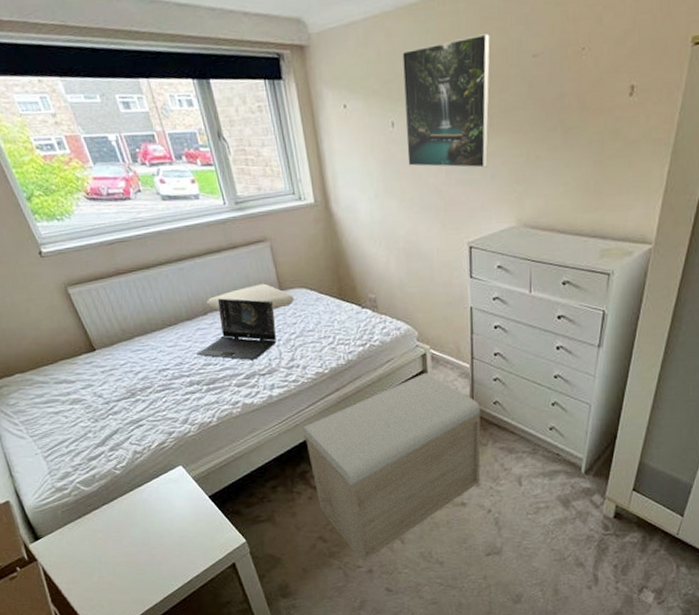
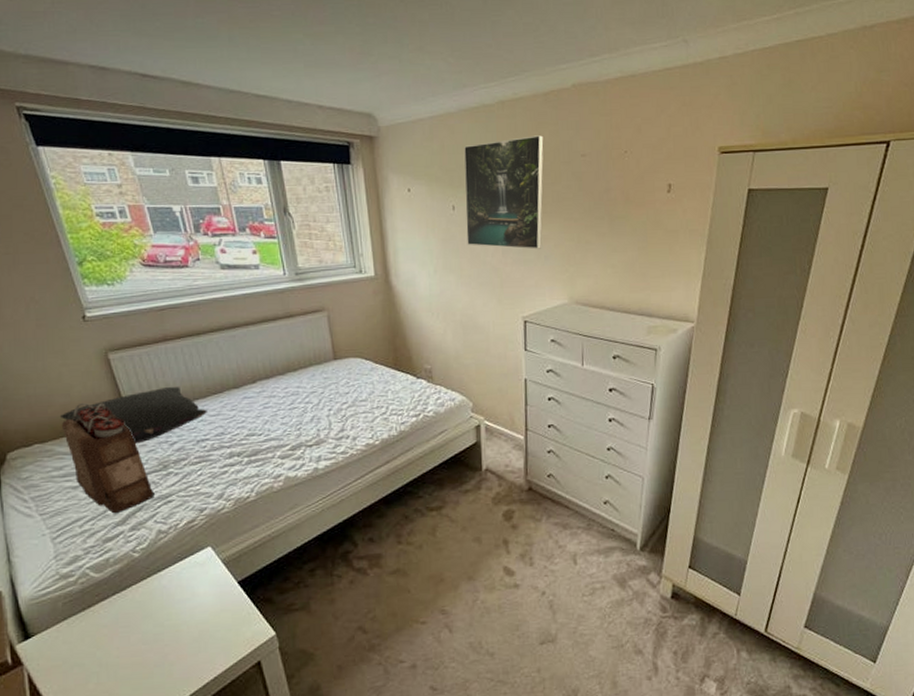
pillow: none [33,319,165,373] -> present [59,386,207,444]
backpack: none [36,335,126,436] -> present [61,402,153,514]
laptop: present [197,298,277,360] -> none [241,366,327,431]
pillow: present [206,283,294,311] -> none [256,352,348,379]
storage bench: present [302,372,481,562] -> none [347,444,535,656]

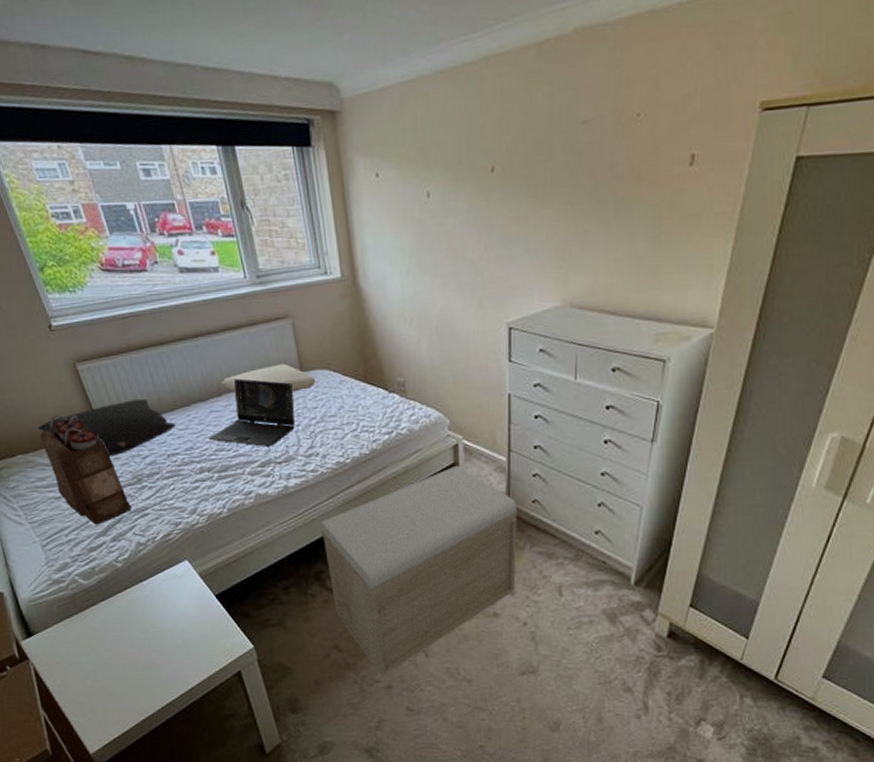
laptop: none [241,366,327,431] -> present [209,378,295,446]
pillow: none [256,352,348,379] -> present [221,363,316,392]
storage bench: none [347,444,535,656] -> present [319,465,518,676]
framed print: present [464,135,544,249] -> none [440,98,536,242]

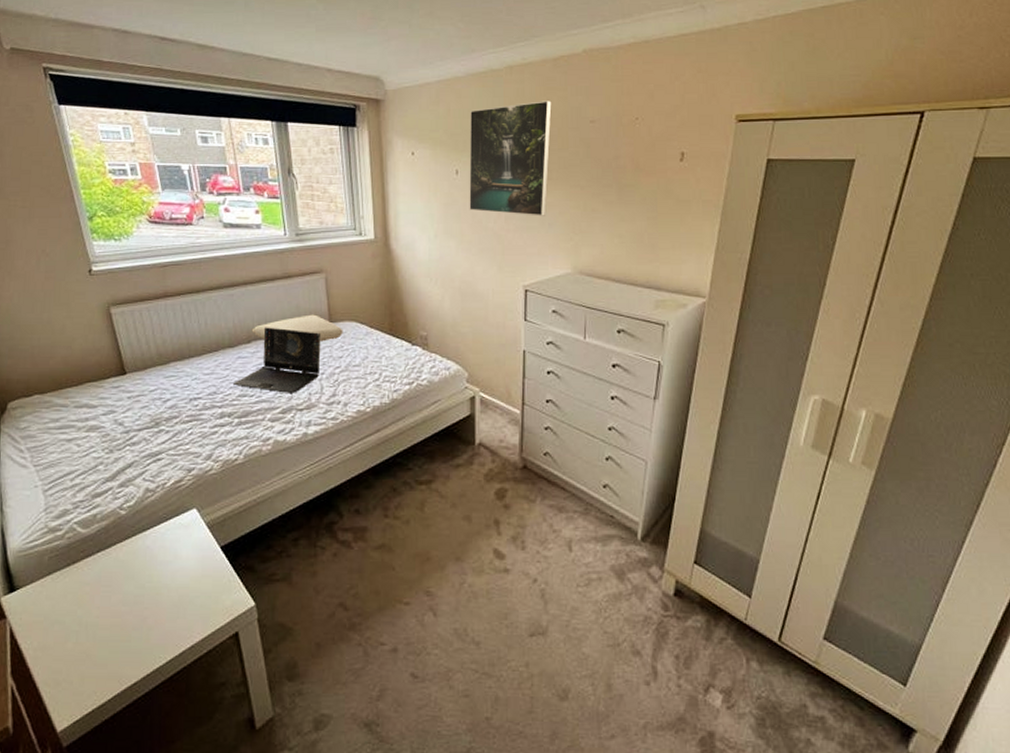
pillow: present [37,398,176,457] -> none [60,342,201,399]
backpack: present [39,414,130,525] -> none [60,355,144,469]
storage bench: present [319,465,518,676] -> none [335,417,530,638]
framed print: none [440,98,536,242] -> present [469,101,552,216]

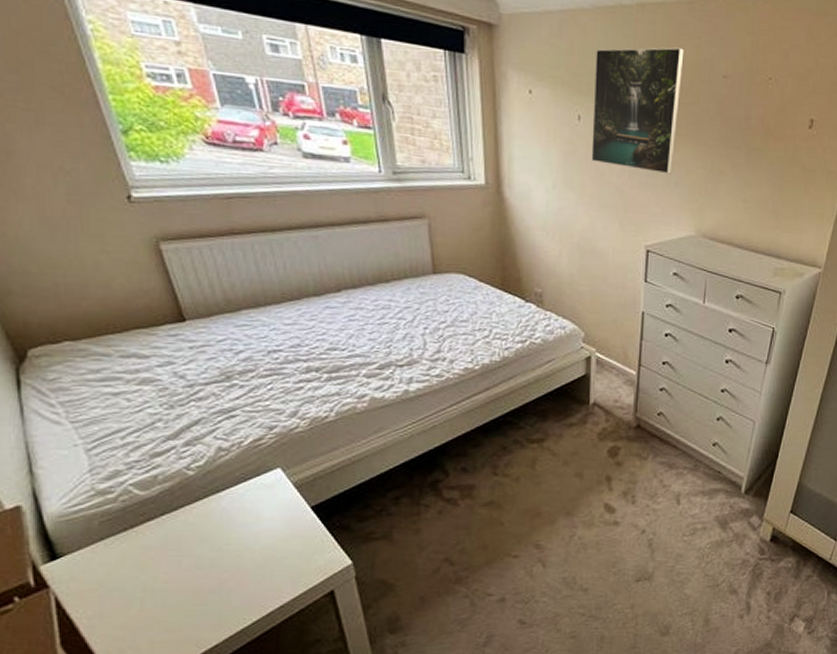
laptop: present [233,327,322,393] -> none [321,275,424,348]
pillow: present [251,314,343,342] -> none [341,263,449,294]

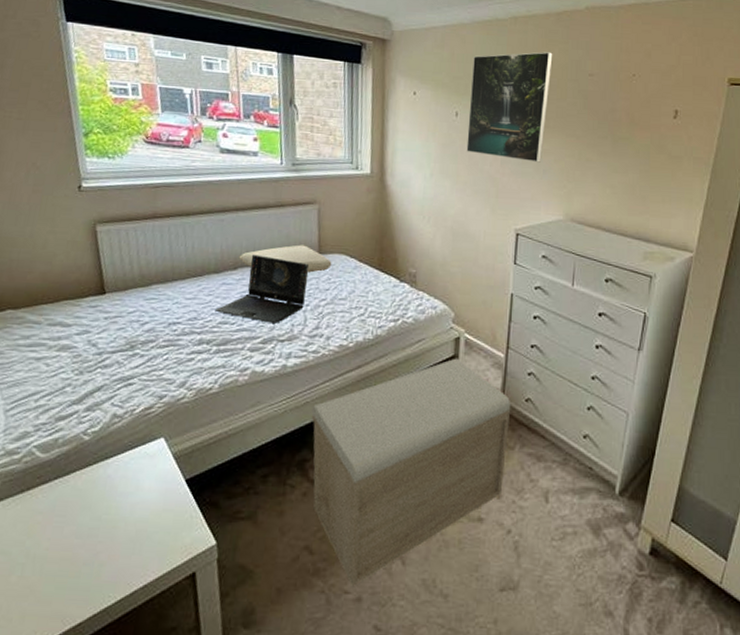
laptop: none [321,275,424,348] -> present [215,254,310,323]
pillow: none [341,263,449,294] -> present [238,244,332,273]
storage bench: none [440,377,644,589] -> present [311,358,511,586]

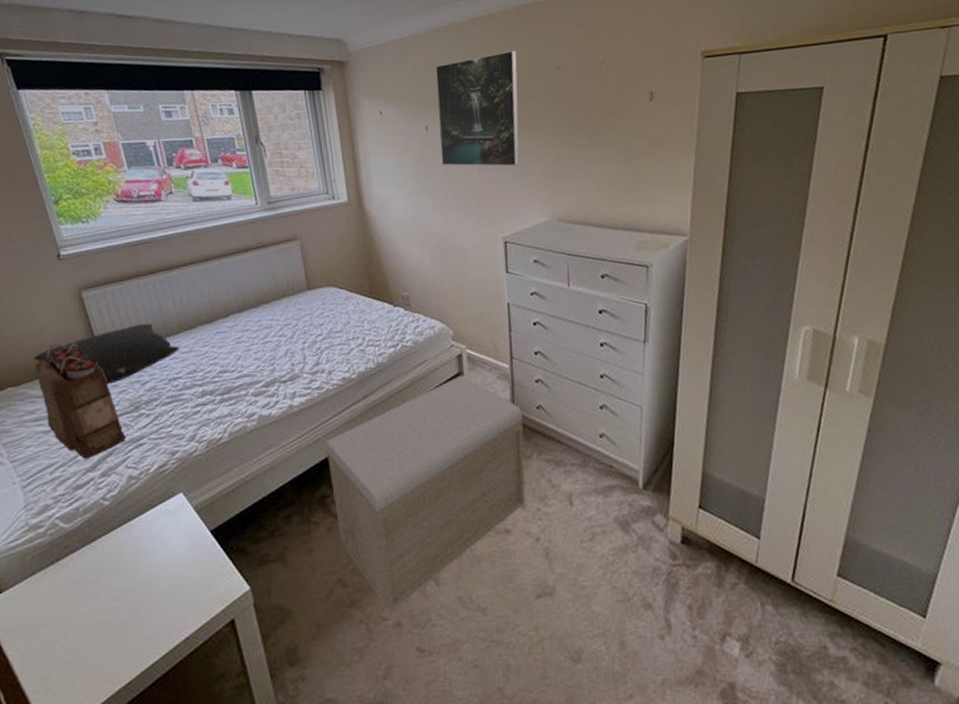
pillow: none [37,264,184,320] -> present [32,323,179,384]
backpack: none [37,272,116,391] -> present [34,343,124,459]
laptop: present [215,254,310,323] -> none [213,299,301,366]
pillow: present [238,244,332,273] -> none [228,282,323,312]

